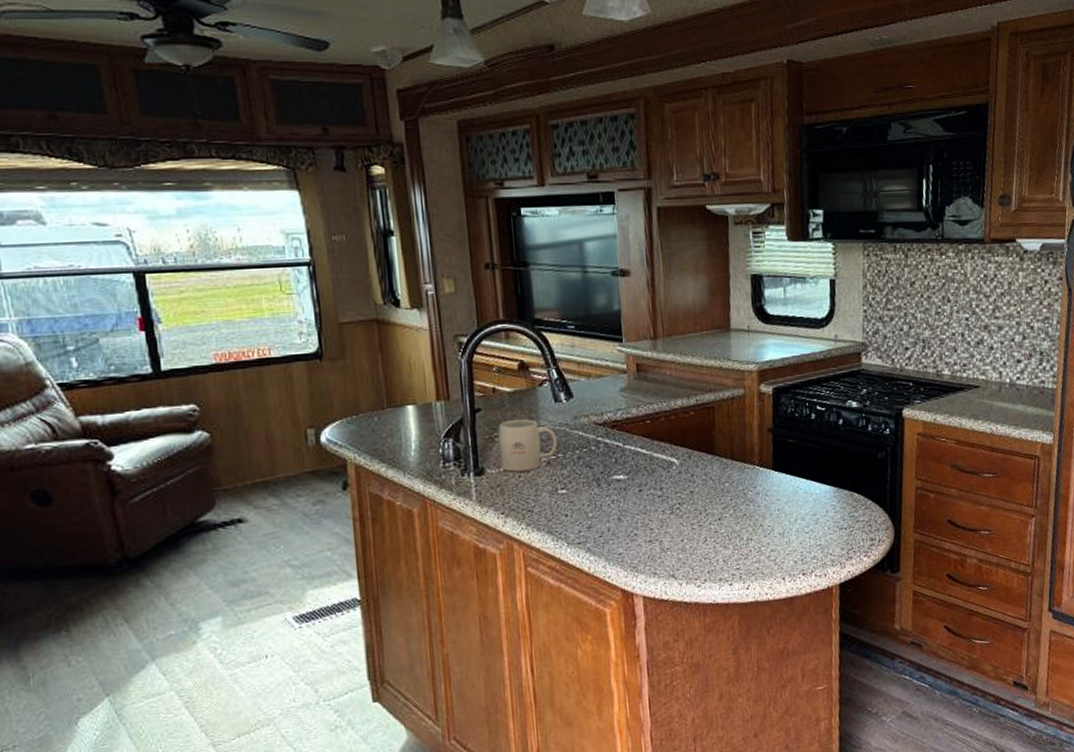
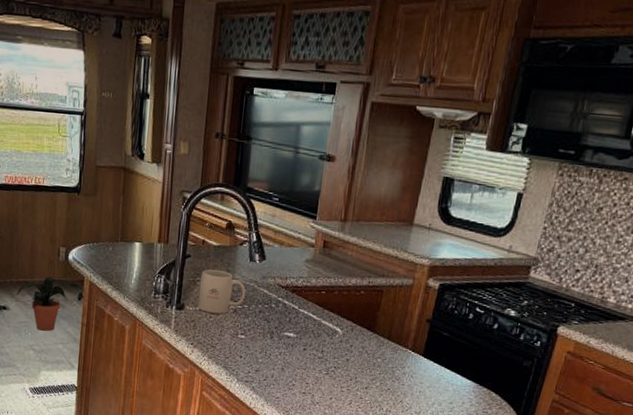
potted plant: none [255,468,332,539] -> present [17,276,72,331]

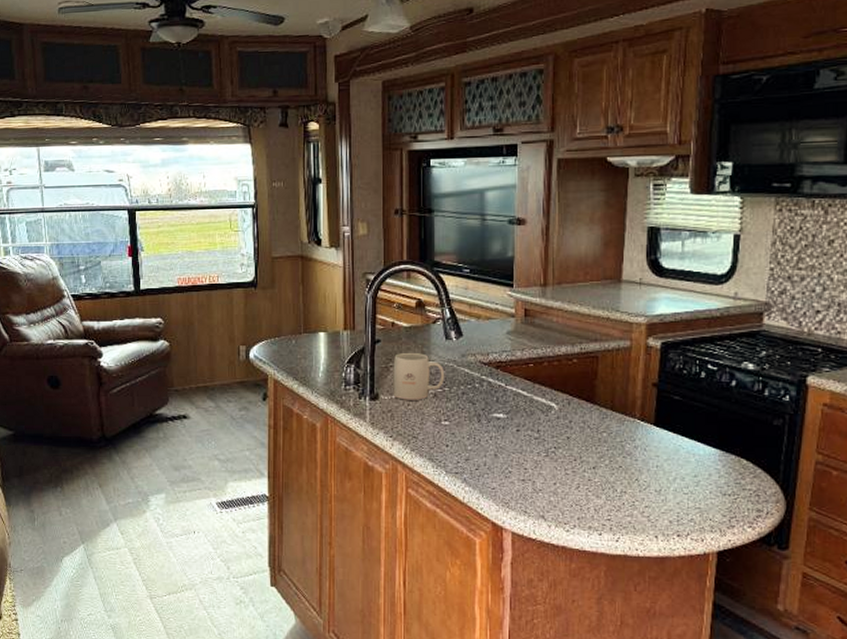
potted plant: present [17,276,72,331] -> none [197,378,256,438]

